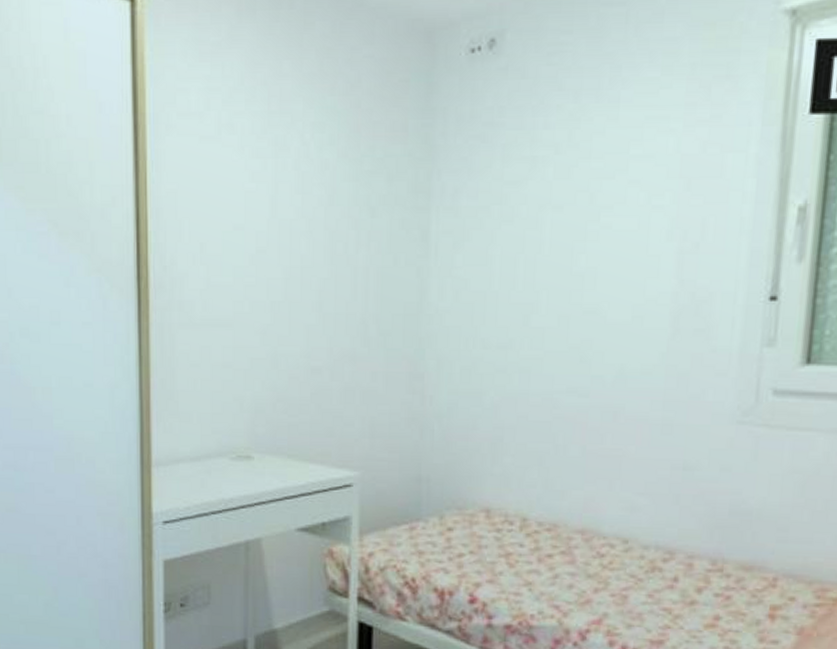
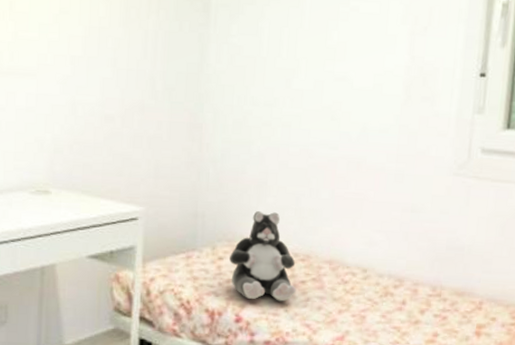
plush toy: none [461,473,542,579] -> present [229,211,296,302]

